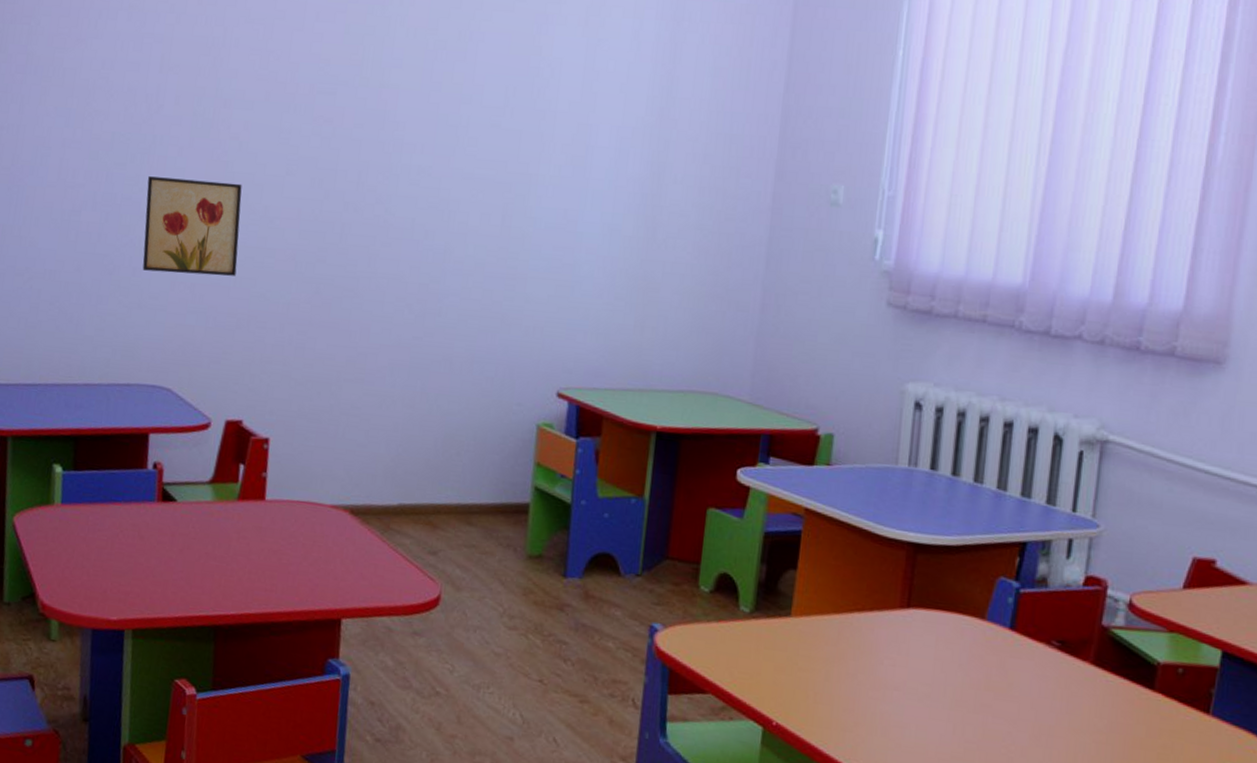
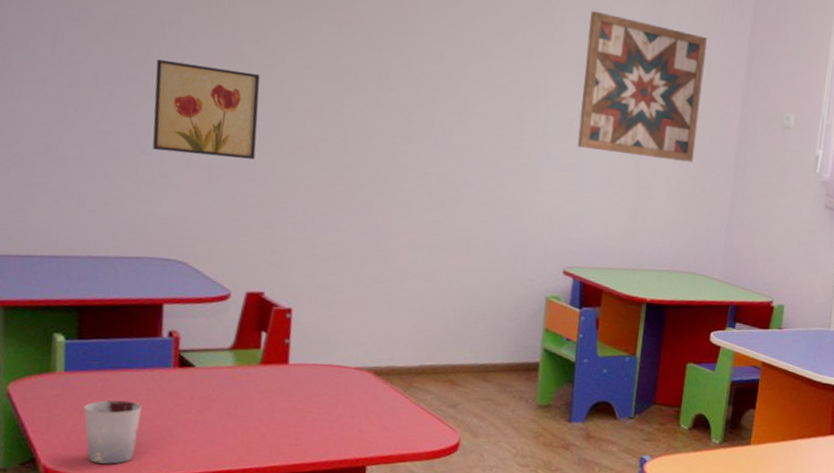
cup: none [77,535,128,603] -> present [84,400,142,464]
wall art: none [573,79,730,255] -> present [577,10,707,163]

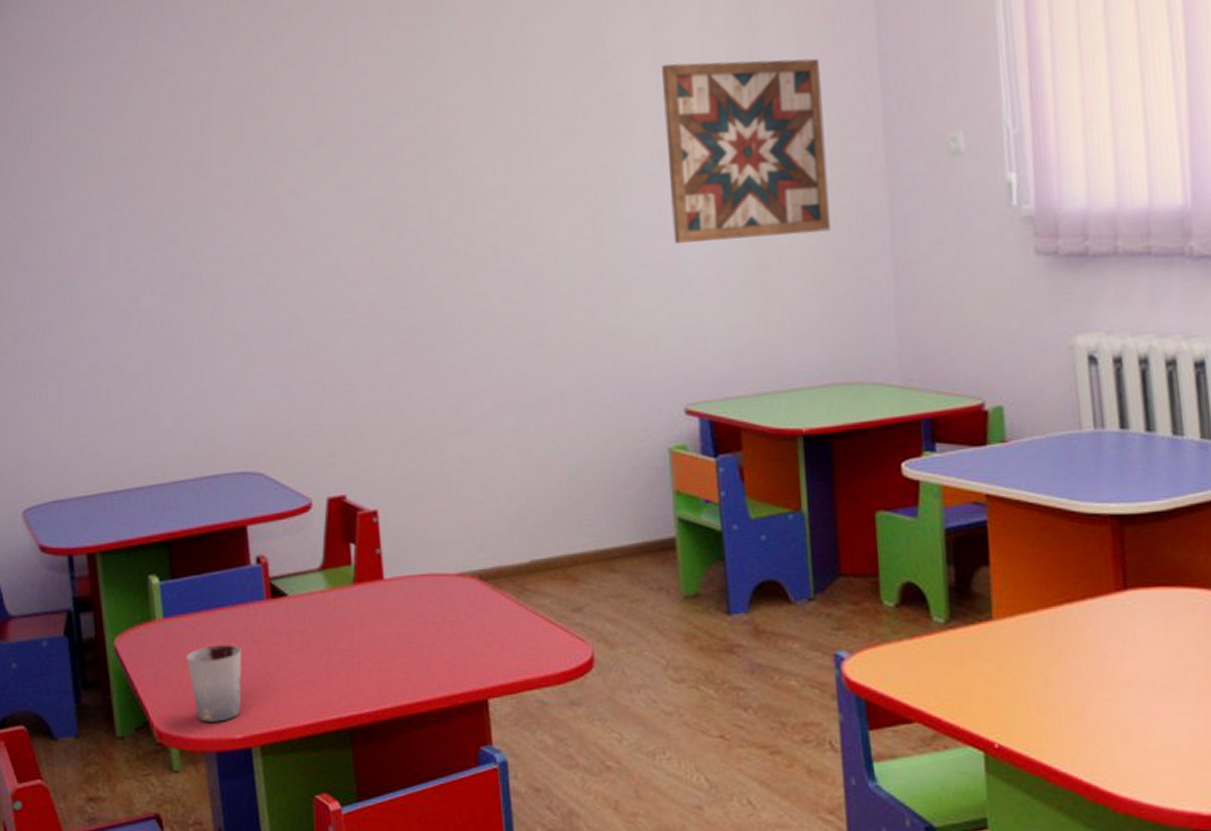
wall art: present [152,59,260,160] -> none [206,239,314,349]

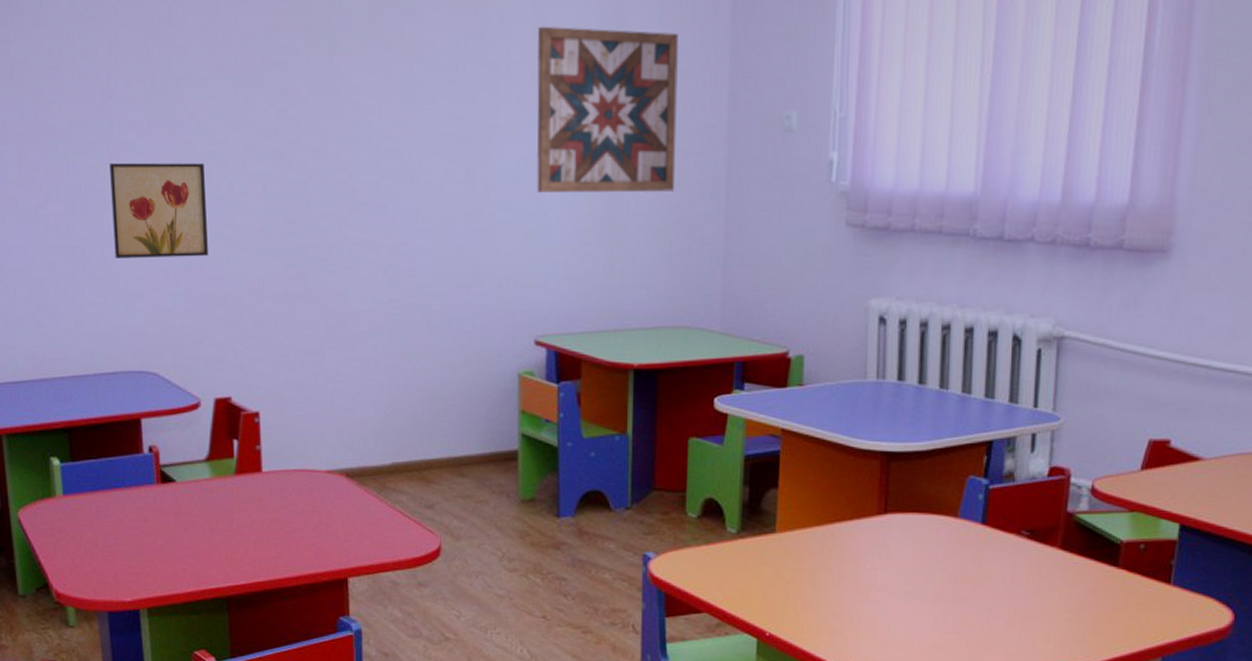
cup: present [187,645,242,722] -> none [83,521,133,586]
wall art: none [206,239,314,349] -> present [110,163,209,258]

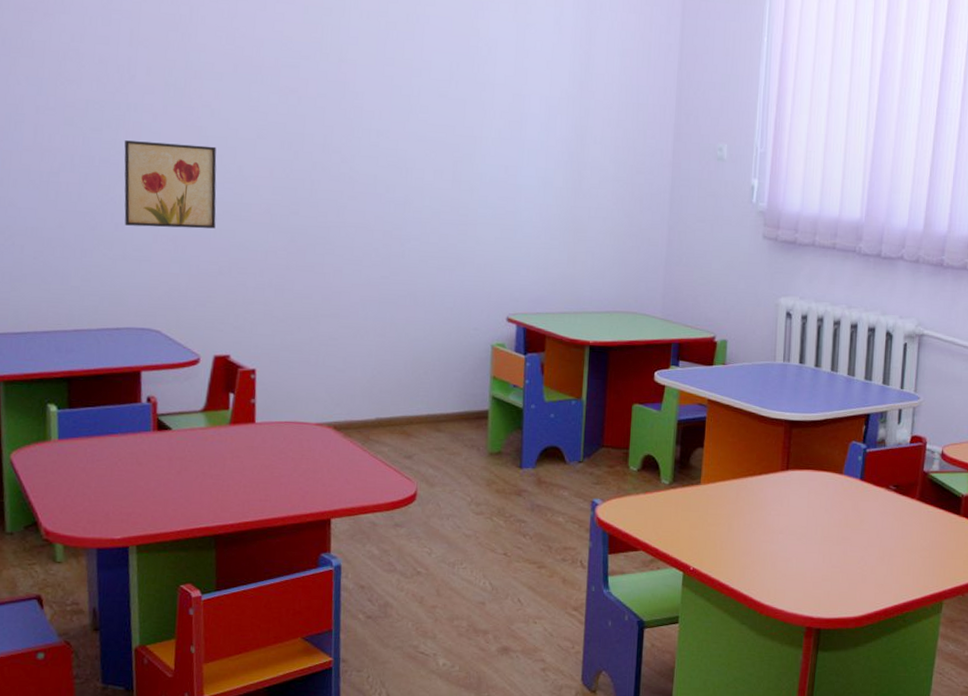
wall art: present [536,26,679,193] -> none [514,57,636,202]

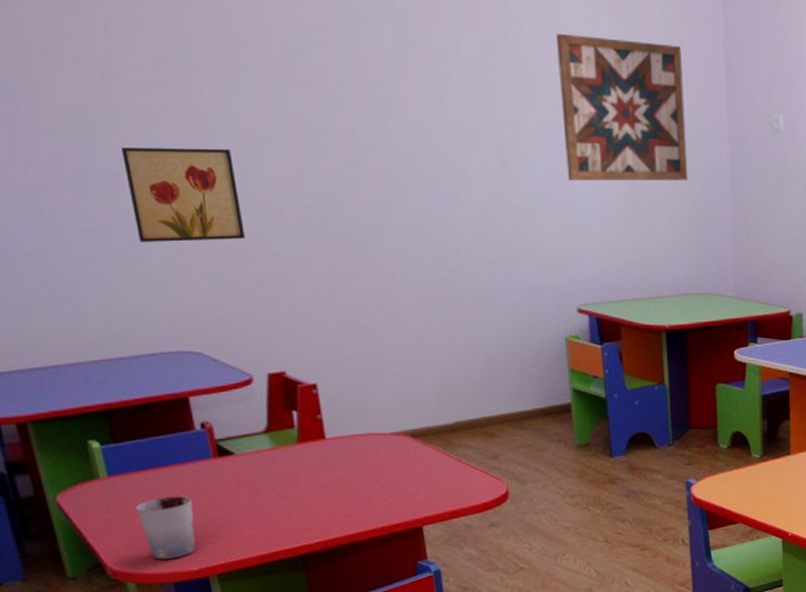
cup: none [76,464,127,525] -> present [136,496,195,560]
wall art: none [514,57,636,202] -> present [556,33,688,182]

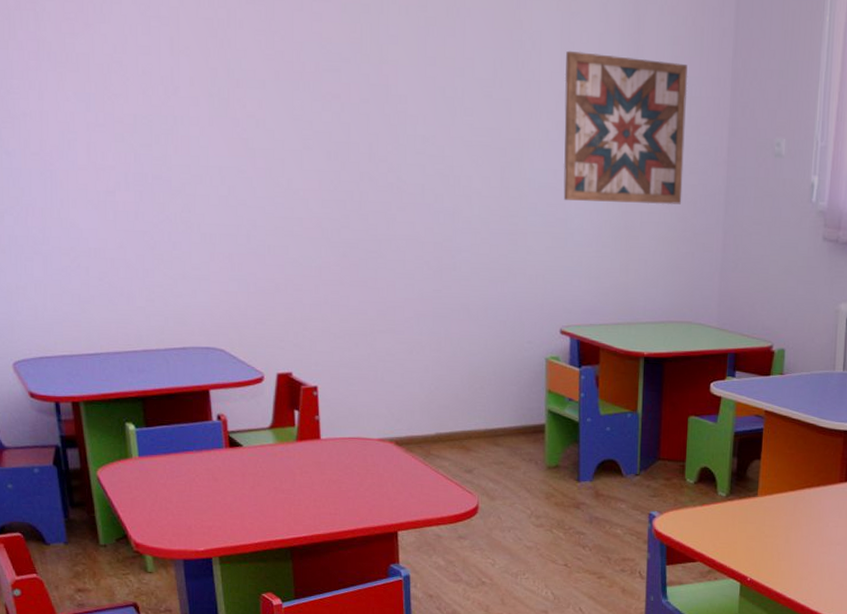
wall art: present [122,148,245,242] -> none [175,156,269,246]
cup: present [136,496,195,560] -> none [159,480,204,538]

